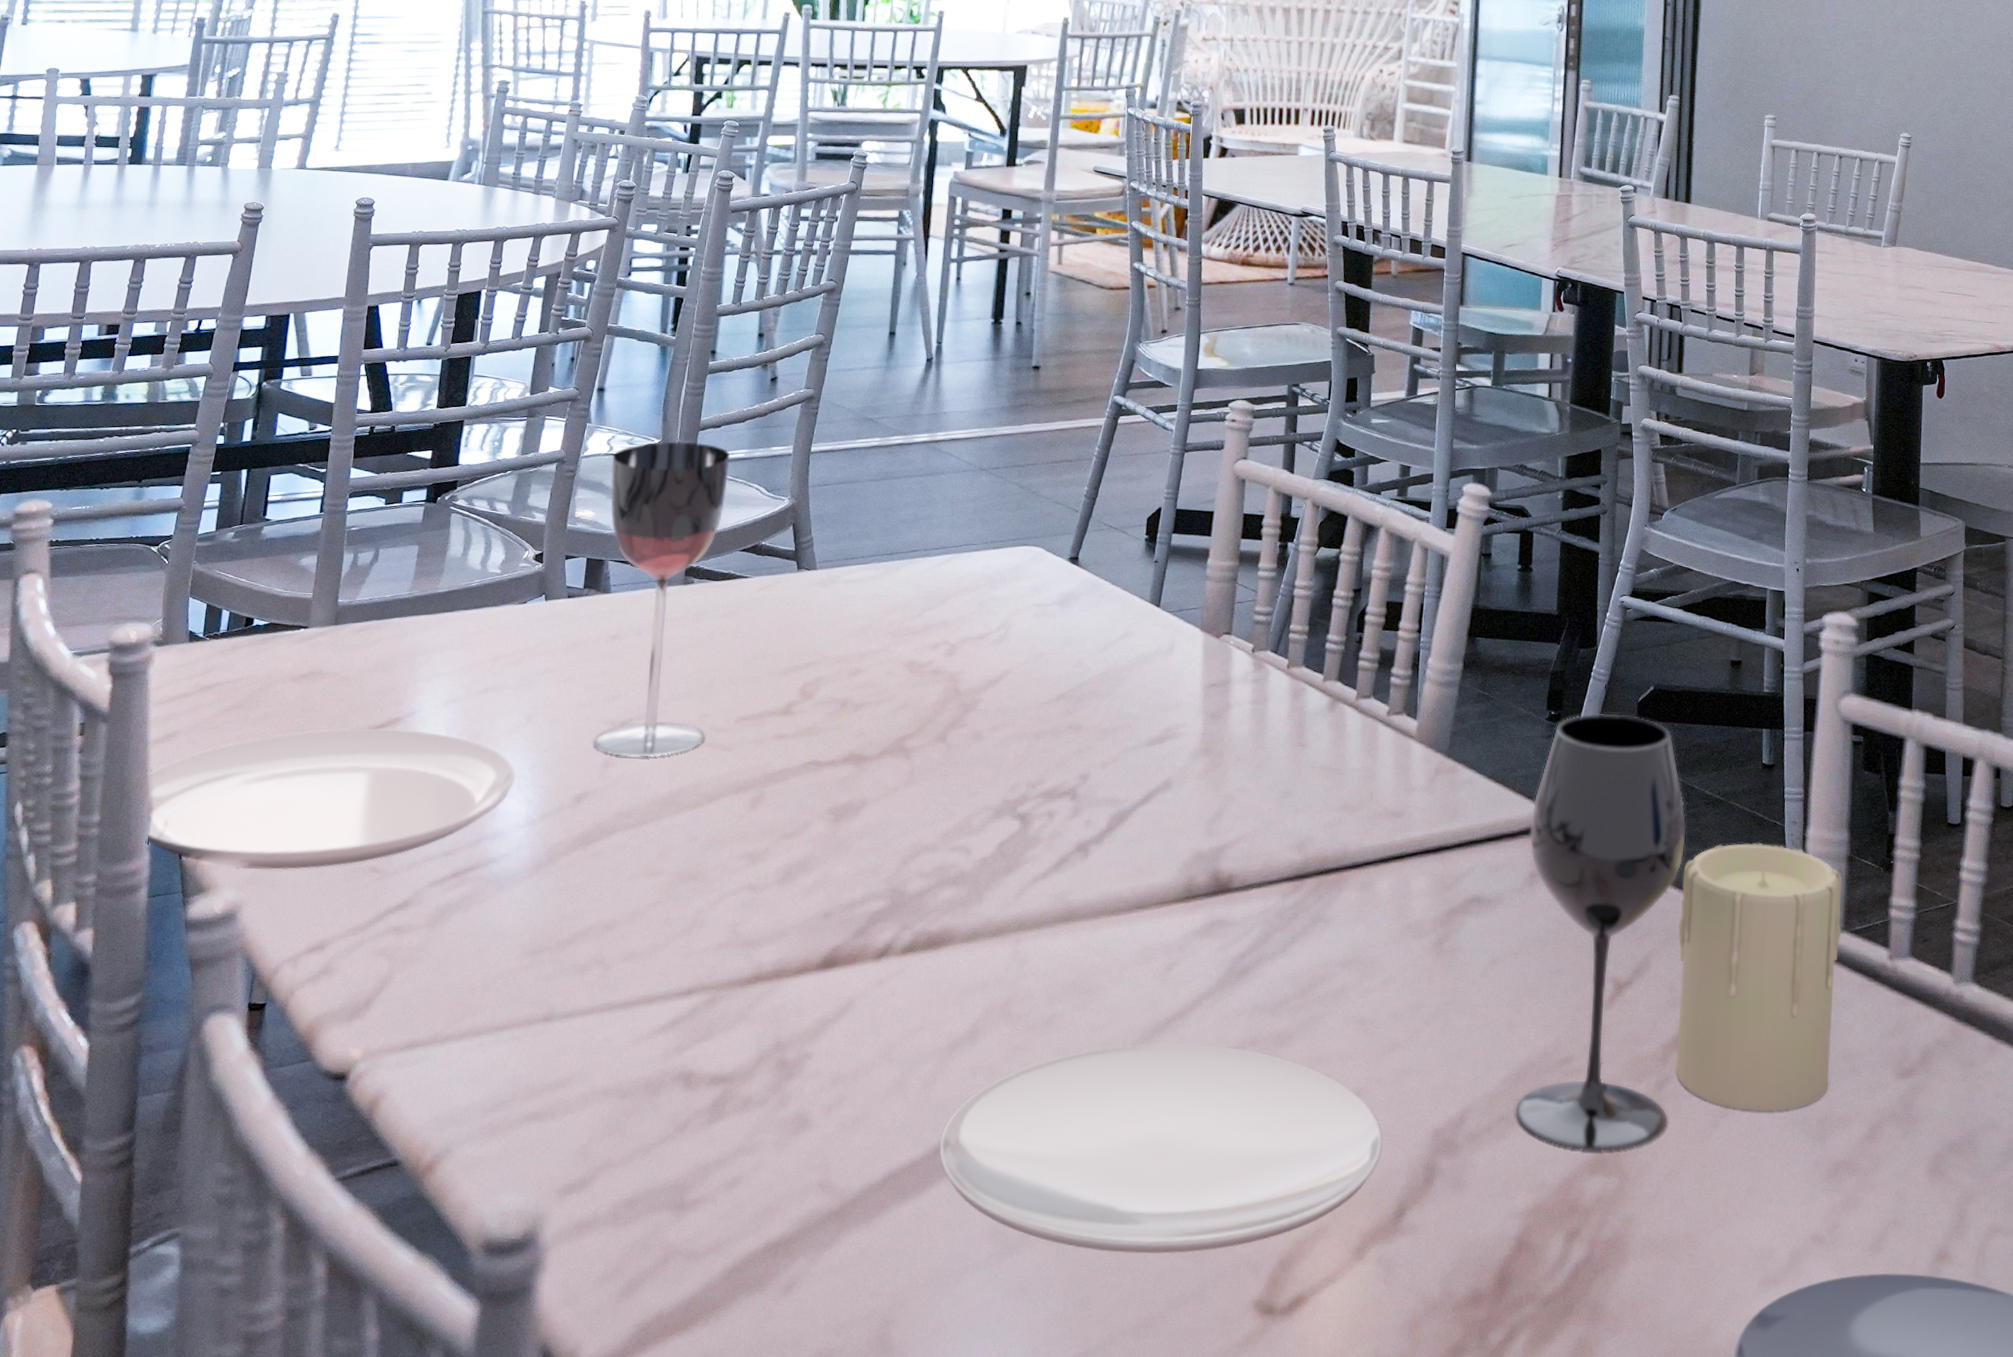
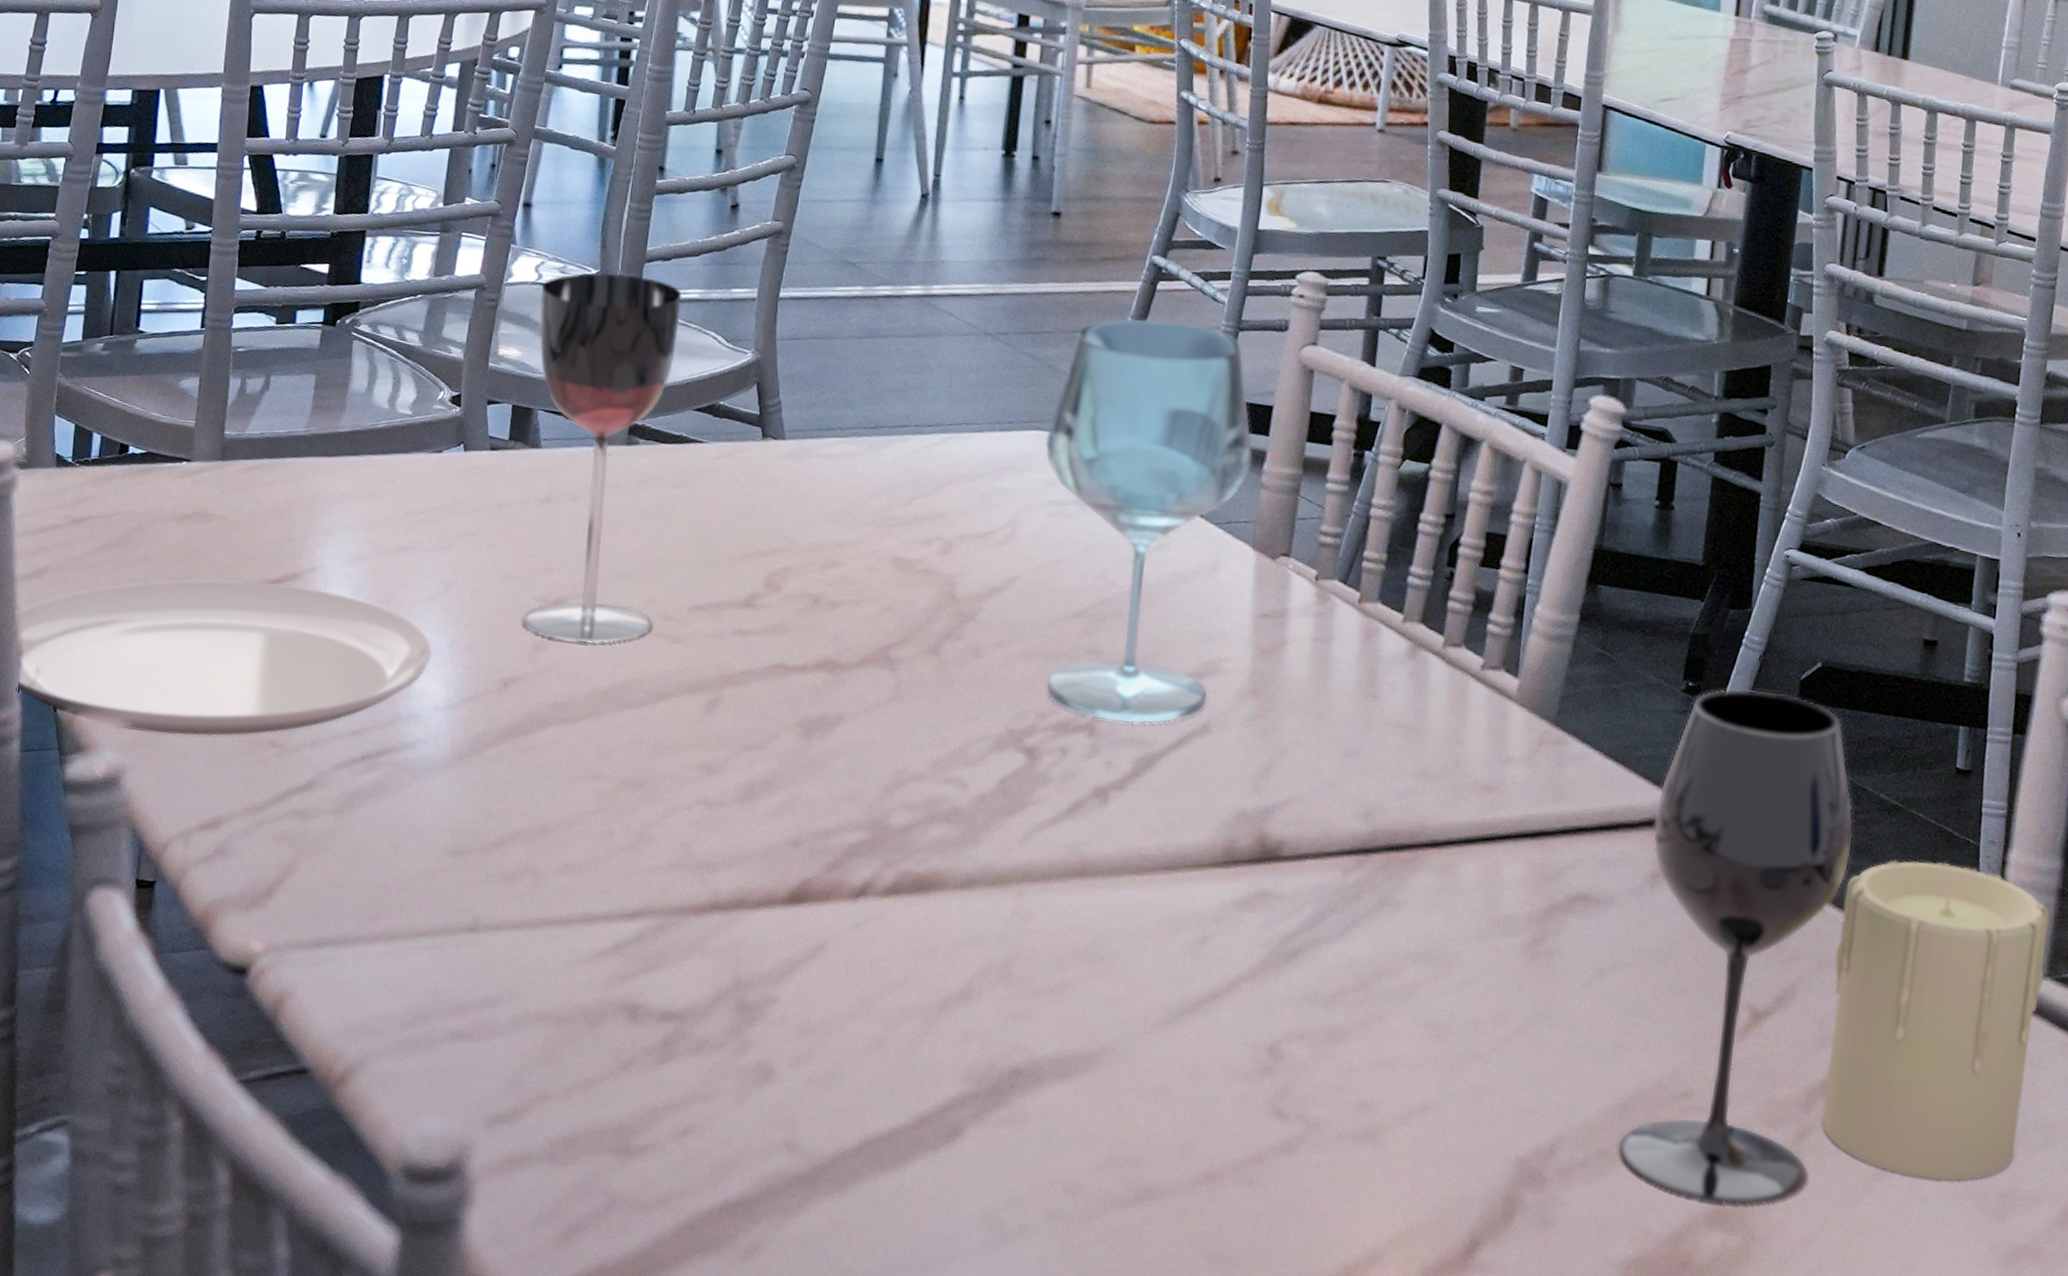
plate: present [939,1043,1383,1254] -> none [924,1024,1455,1266]
wine glass: none [1031,447,1199,786] -> present [1045,318,1253,724]

